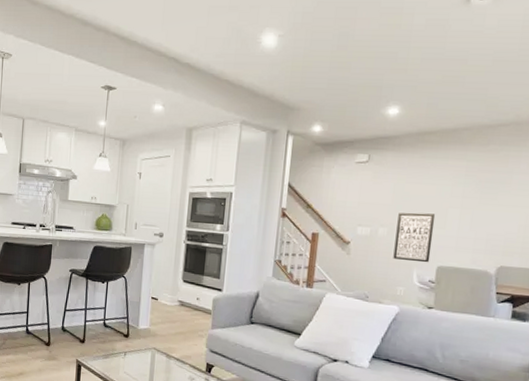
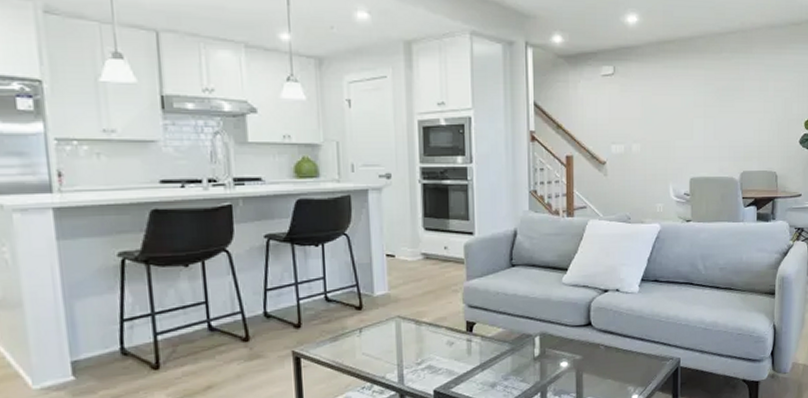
wall art: present [393,212,436,263] -> none [649,125,683,176]

